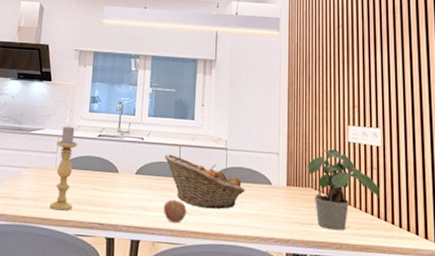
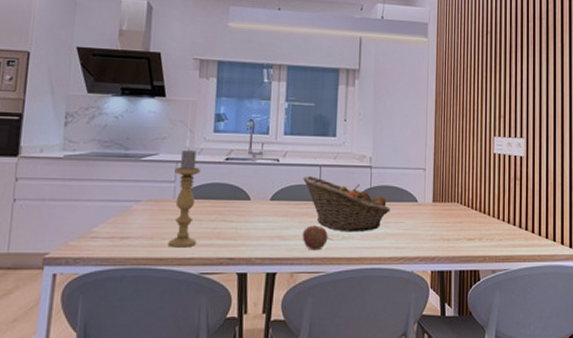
potted plant: present [307,149,379,231] -> none [453,162,522,244]

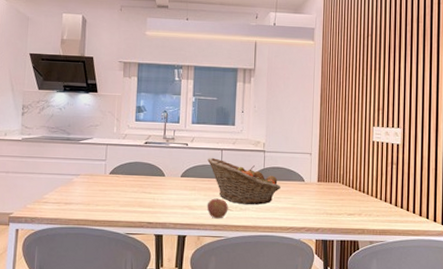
candle holder: present [168,148,201,248] -> none [101,133,126,213]

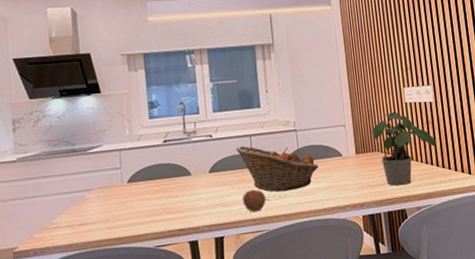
potted plant: none [336,148,398,219] -> present [372,112,437,186]

